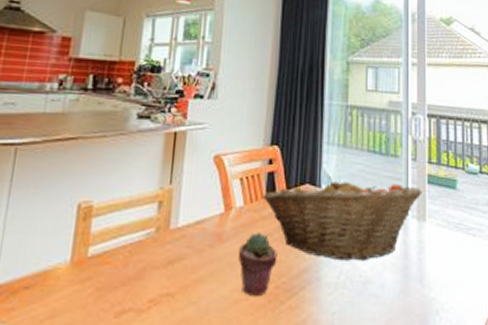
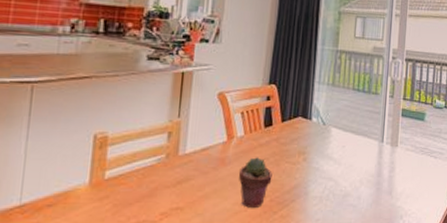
fruit basket: present [263,176,422,261] -> none [261,111,397,179]

